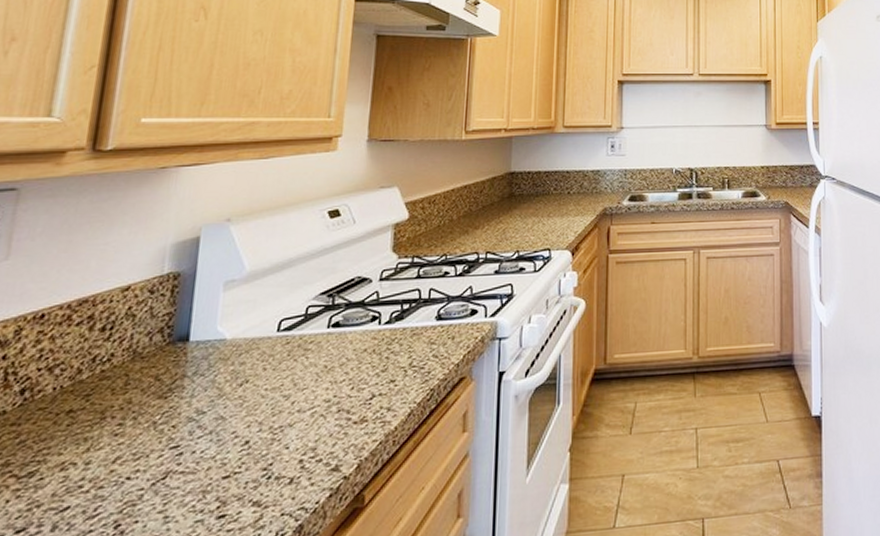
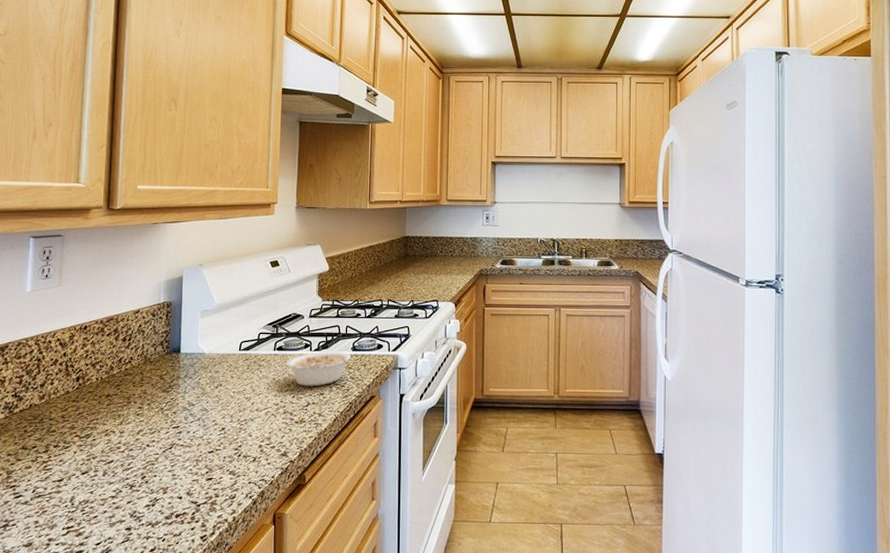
legume: none [344,322,442,373] -> present [286,351,357,386]

